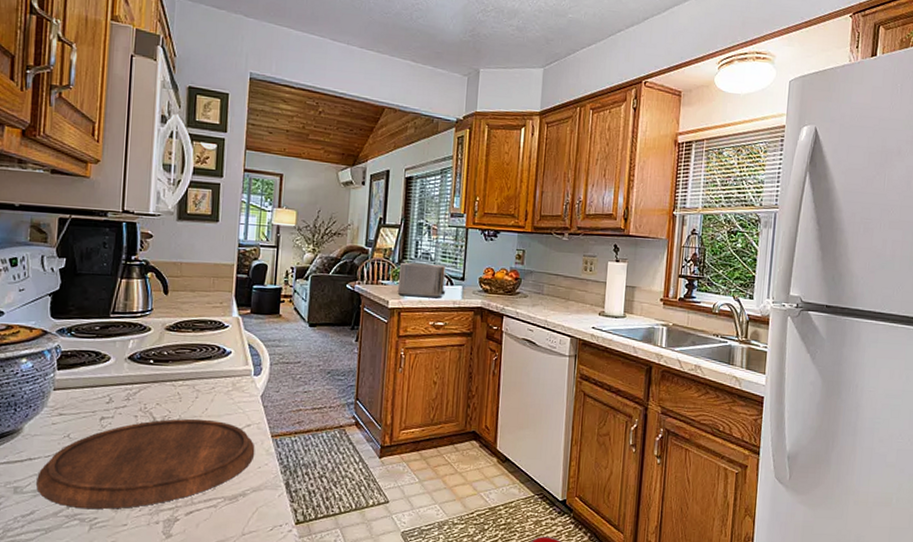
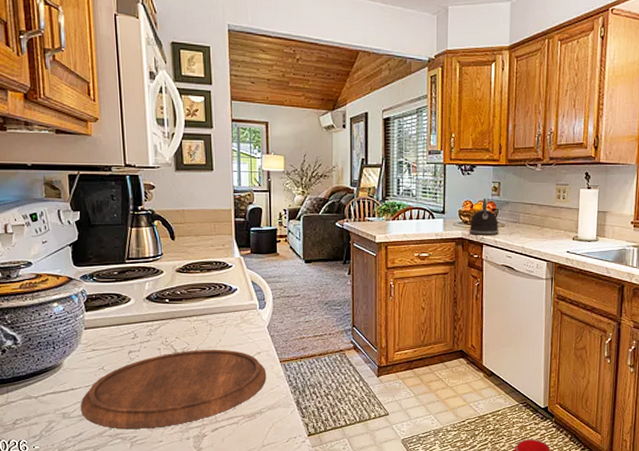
toaster: present [397,262,448,299] -> none [383,199,429,232]
kettle: none [489,265,522,307] -> present [469,198,499,237]

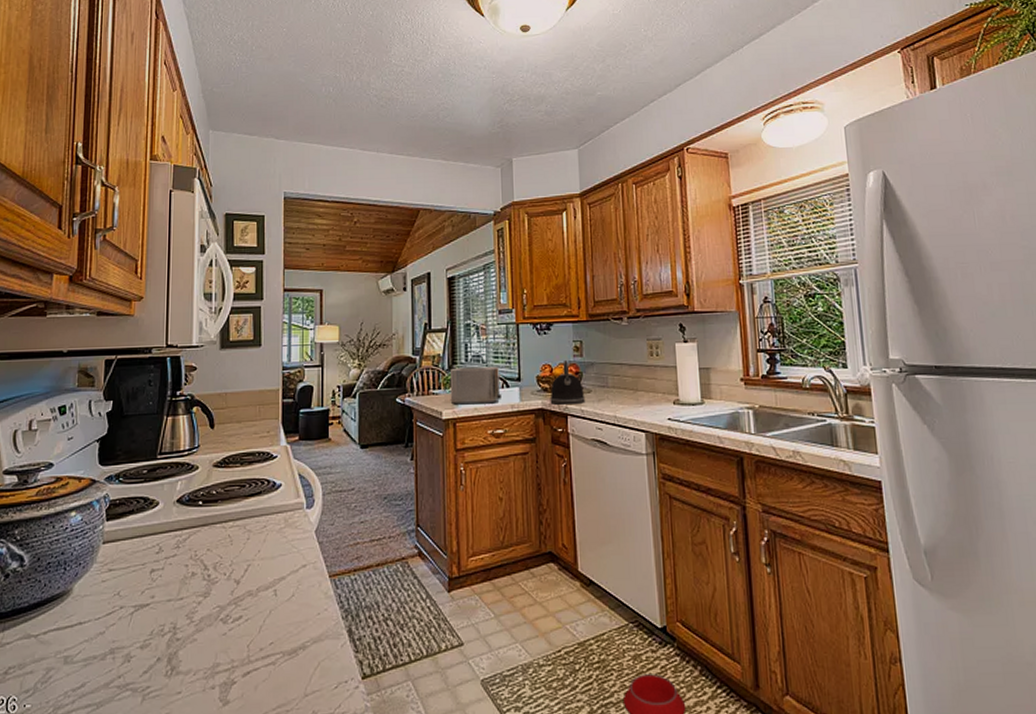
cutting board: present [81,349,267,430] -> none [87,562,313,677]
toaster: none [383,199,429,232] -> present [449,366,502,405]

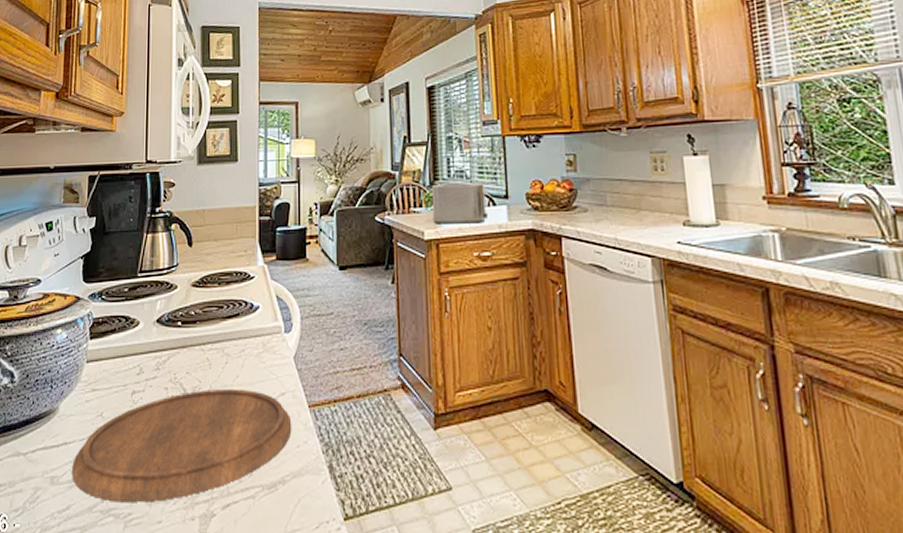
cutting board: none [87,562,313,677] -> present [72,388,292,503]
kettle: present [550,359,586,406] -> none [541,175,582,226]

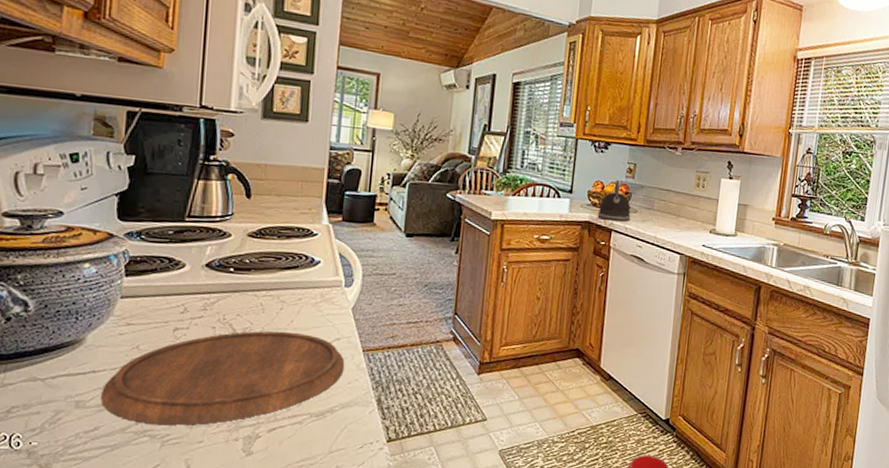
toaster: present [431,182,488,224] -> none [501,172,555,211]
kettle: none [541,175,582,226] -> present [597,179,631,222]

